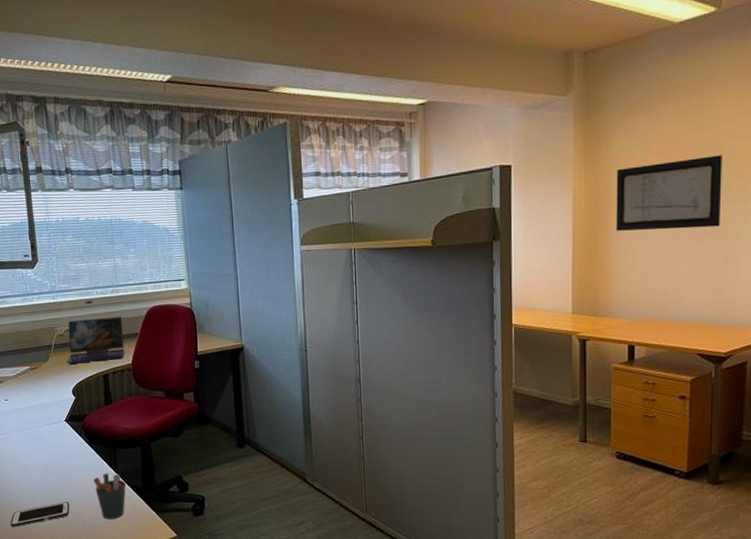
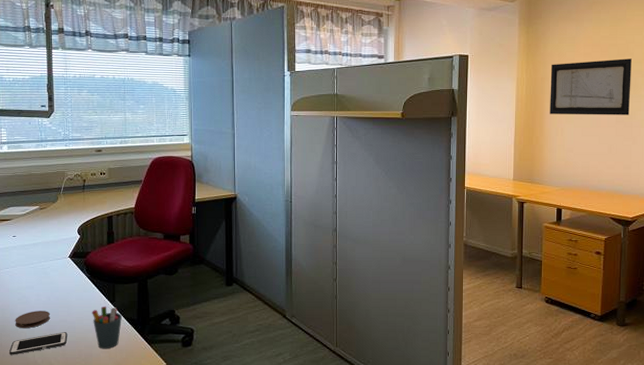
coaster: none [14,479,50,498] -> present [15,311,50,328]
laptop: present [66,317,124,364] -> none [74,165,128,205]

